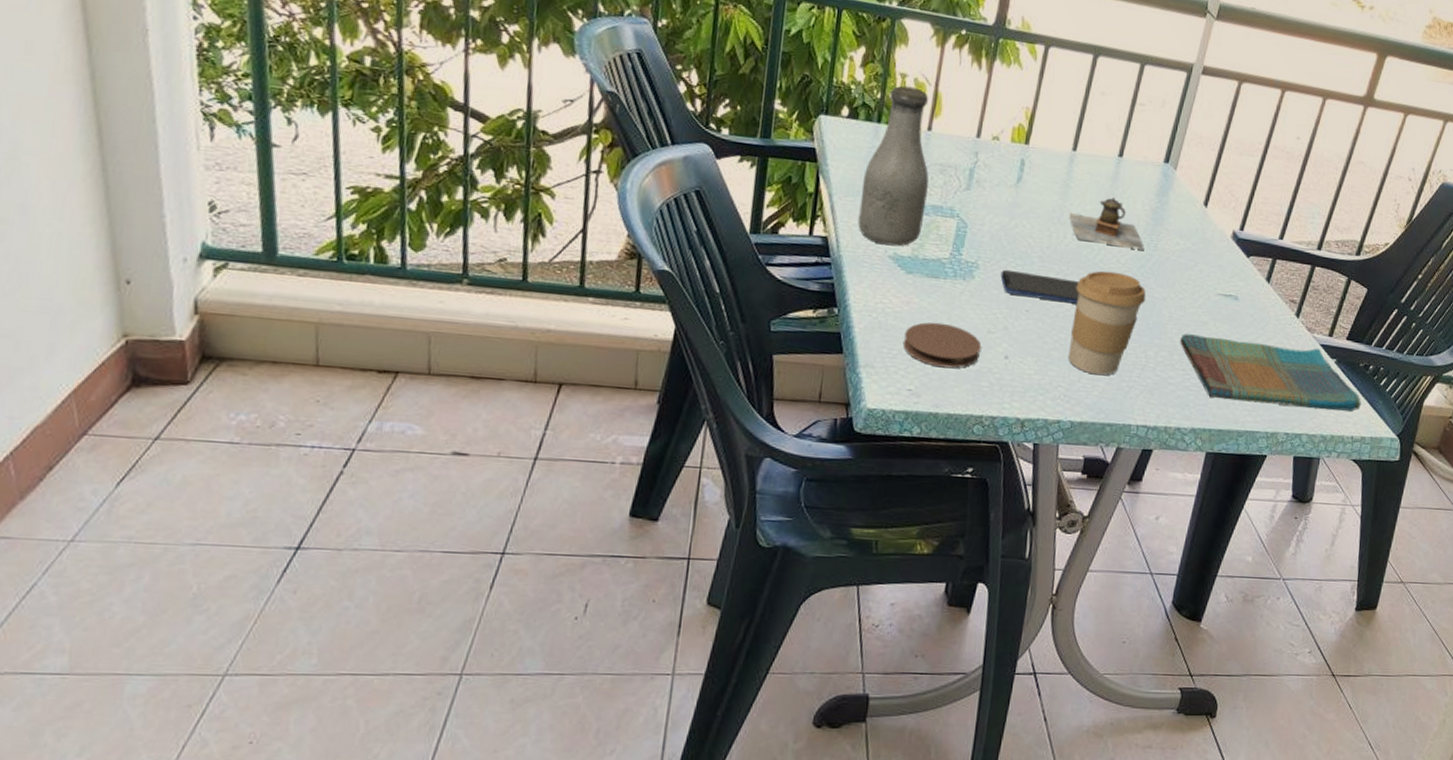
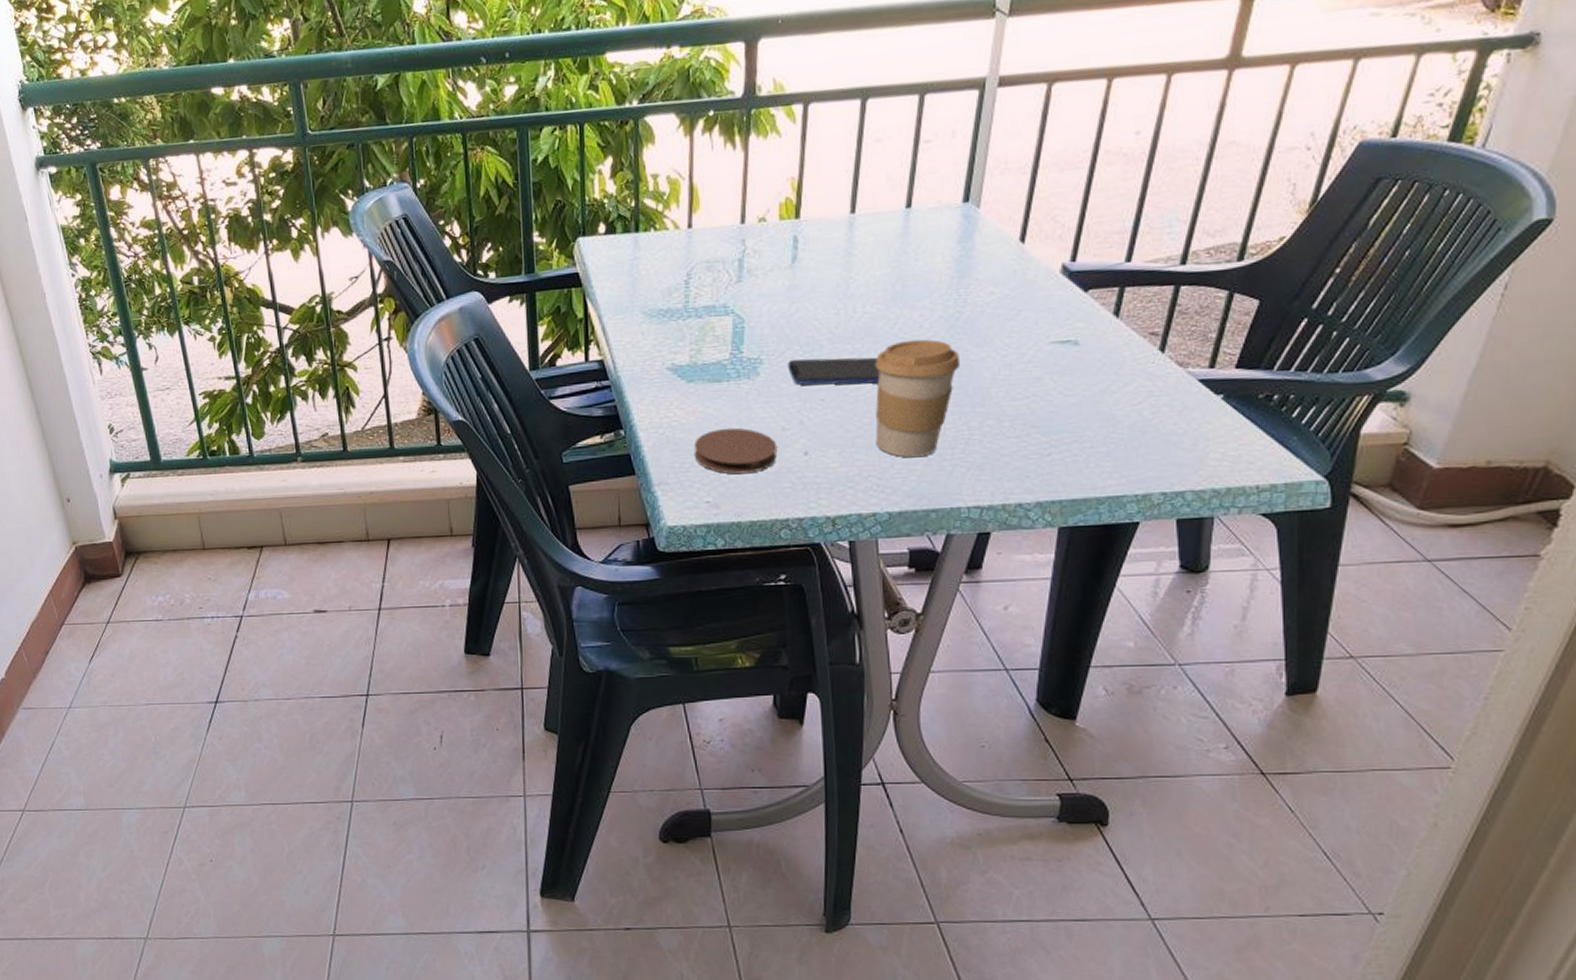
bottle: present [858,85,929,247] -> none [629,185,698,358]
teapot: present [1069,197,1144,250] -> none [856,256,951,312]
dish towel: present [1180,334,1361,411] -> none [1009,386,1266,464]

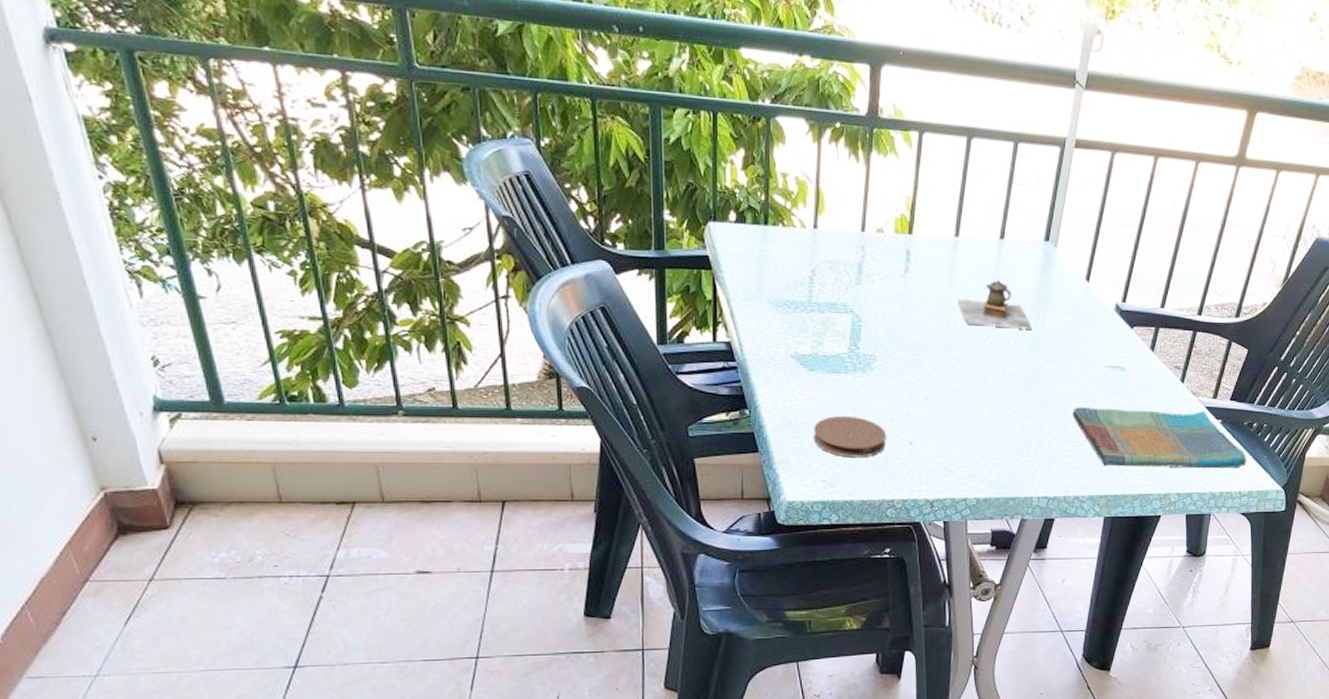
smartphone: present [787,357,880,385] -> none [898,359,974,387]
teapot: none [856,256,951,312] -> present [957,280,1032,329]
coffee cup: present [875,339,961,458] -> none [968,353,1038,453]
dish towel: none [1009,386,1266,464] -> present [1072,407,1247,469]

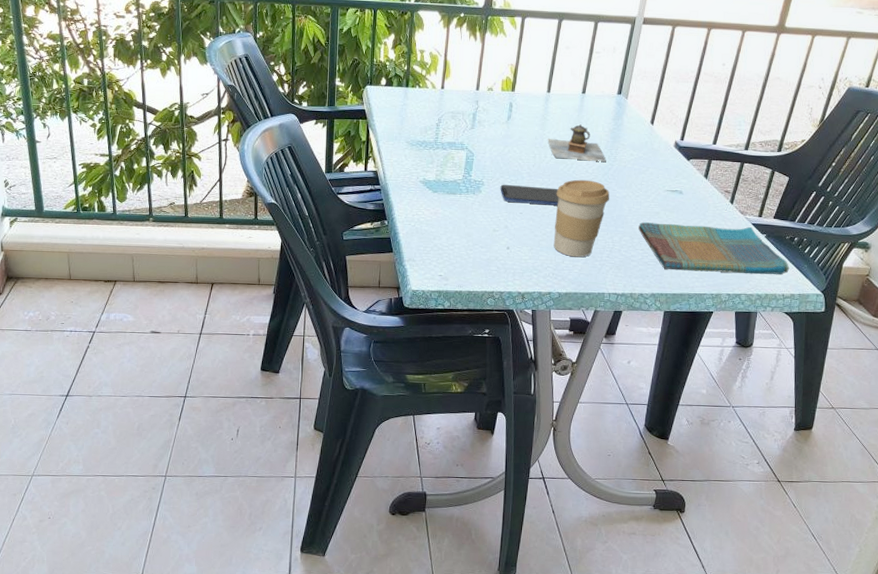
coaster: present [813,415,887,458] -> none [433,226,490,259]
smartphone: none [898,359,974,387] -> present [500,184,559,206]
coffee cup: none [968,353,1038,453] -> present [553,179,610,258]

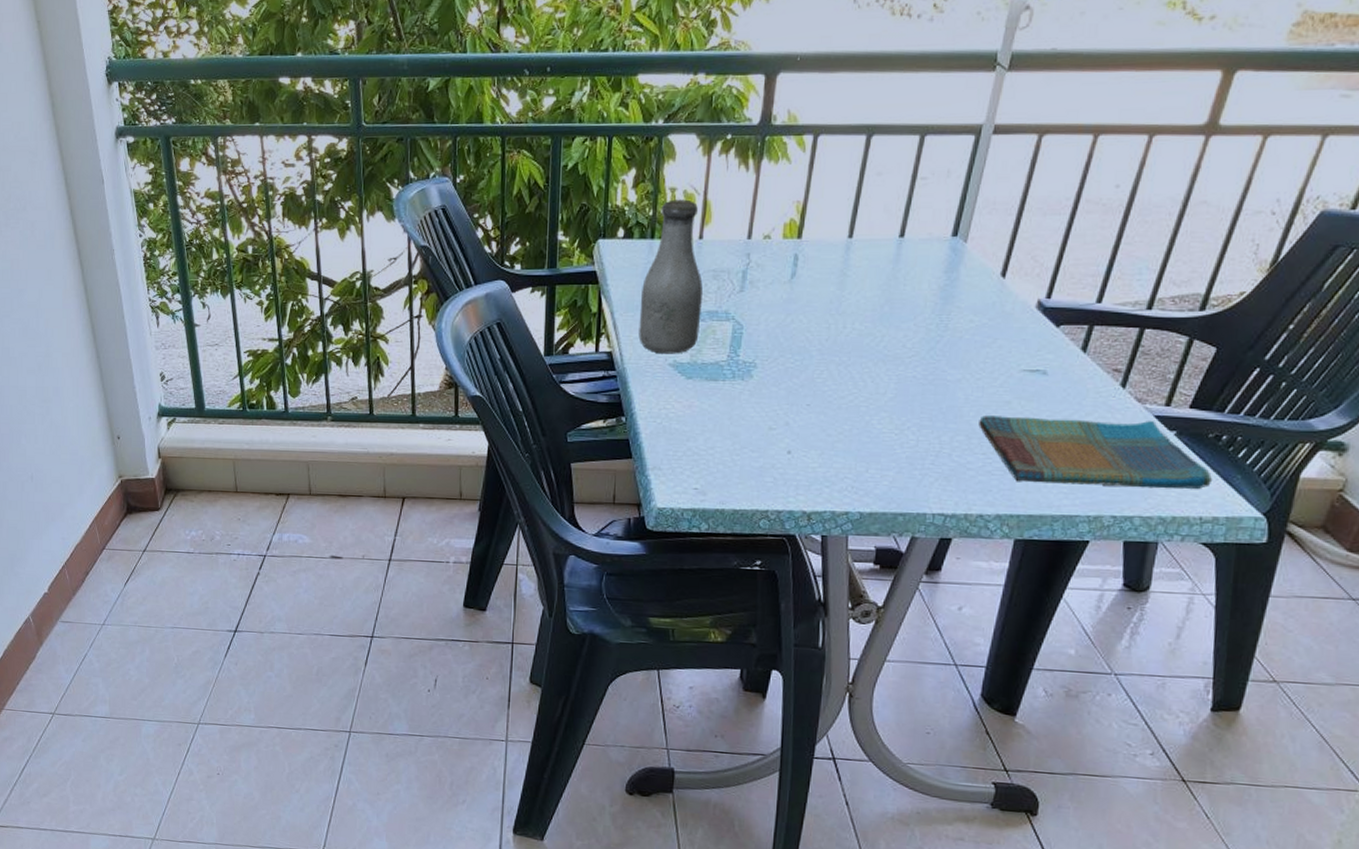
bottle: none [397,59,444,174] -> present [638,199,703,354]
smartphone: present [500,184,559,206] -> none [779,366,863,394]
teapot: present [548,124,606,162] -> none [848,281,933,332]
coffee cup: present [553,179,610,258] -> none [853,357,938,465]

